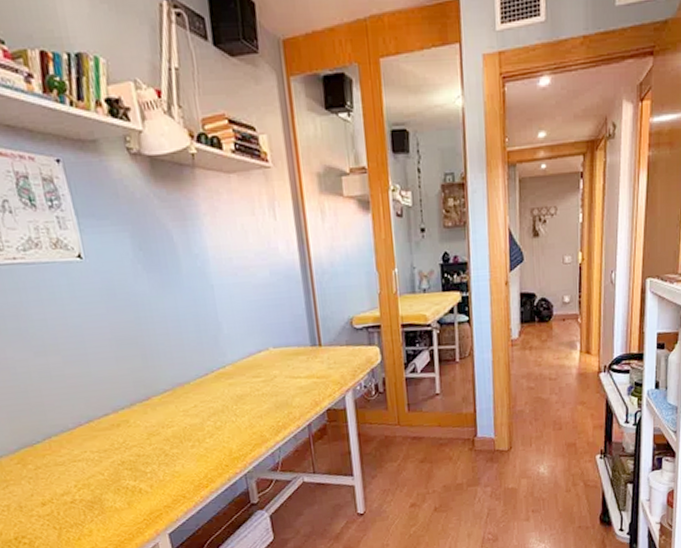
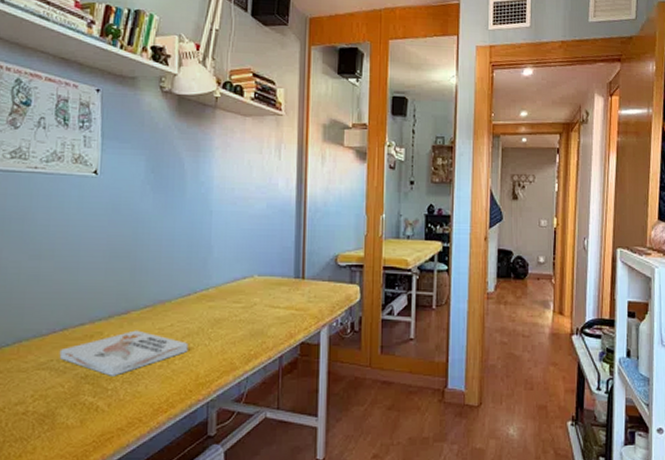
book: none [90,414,217,461] -> present [59,330,188,376]

